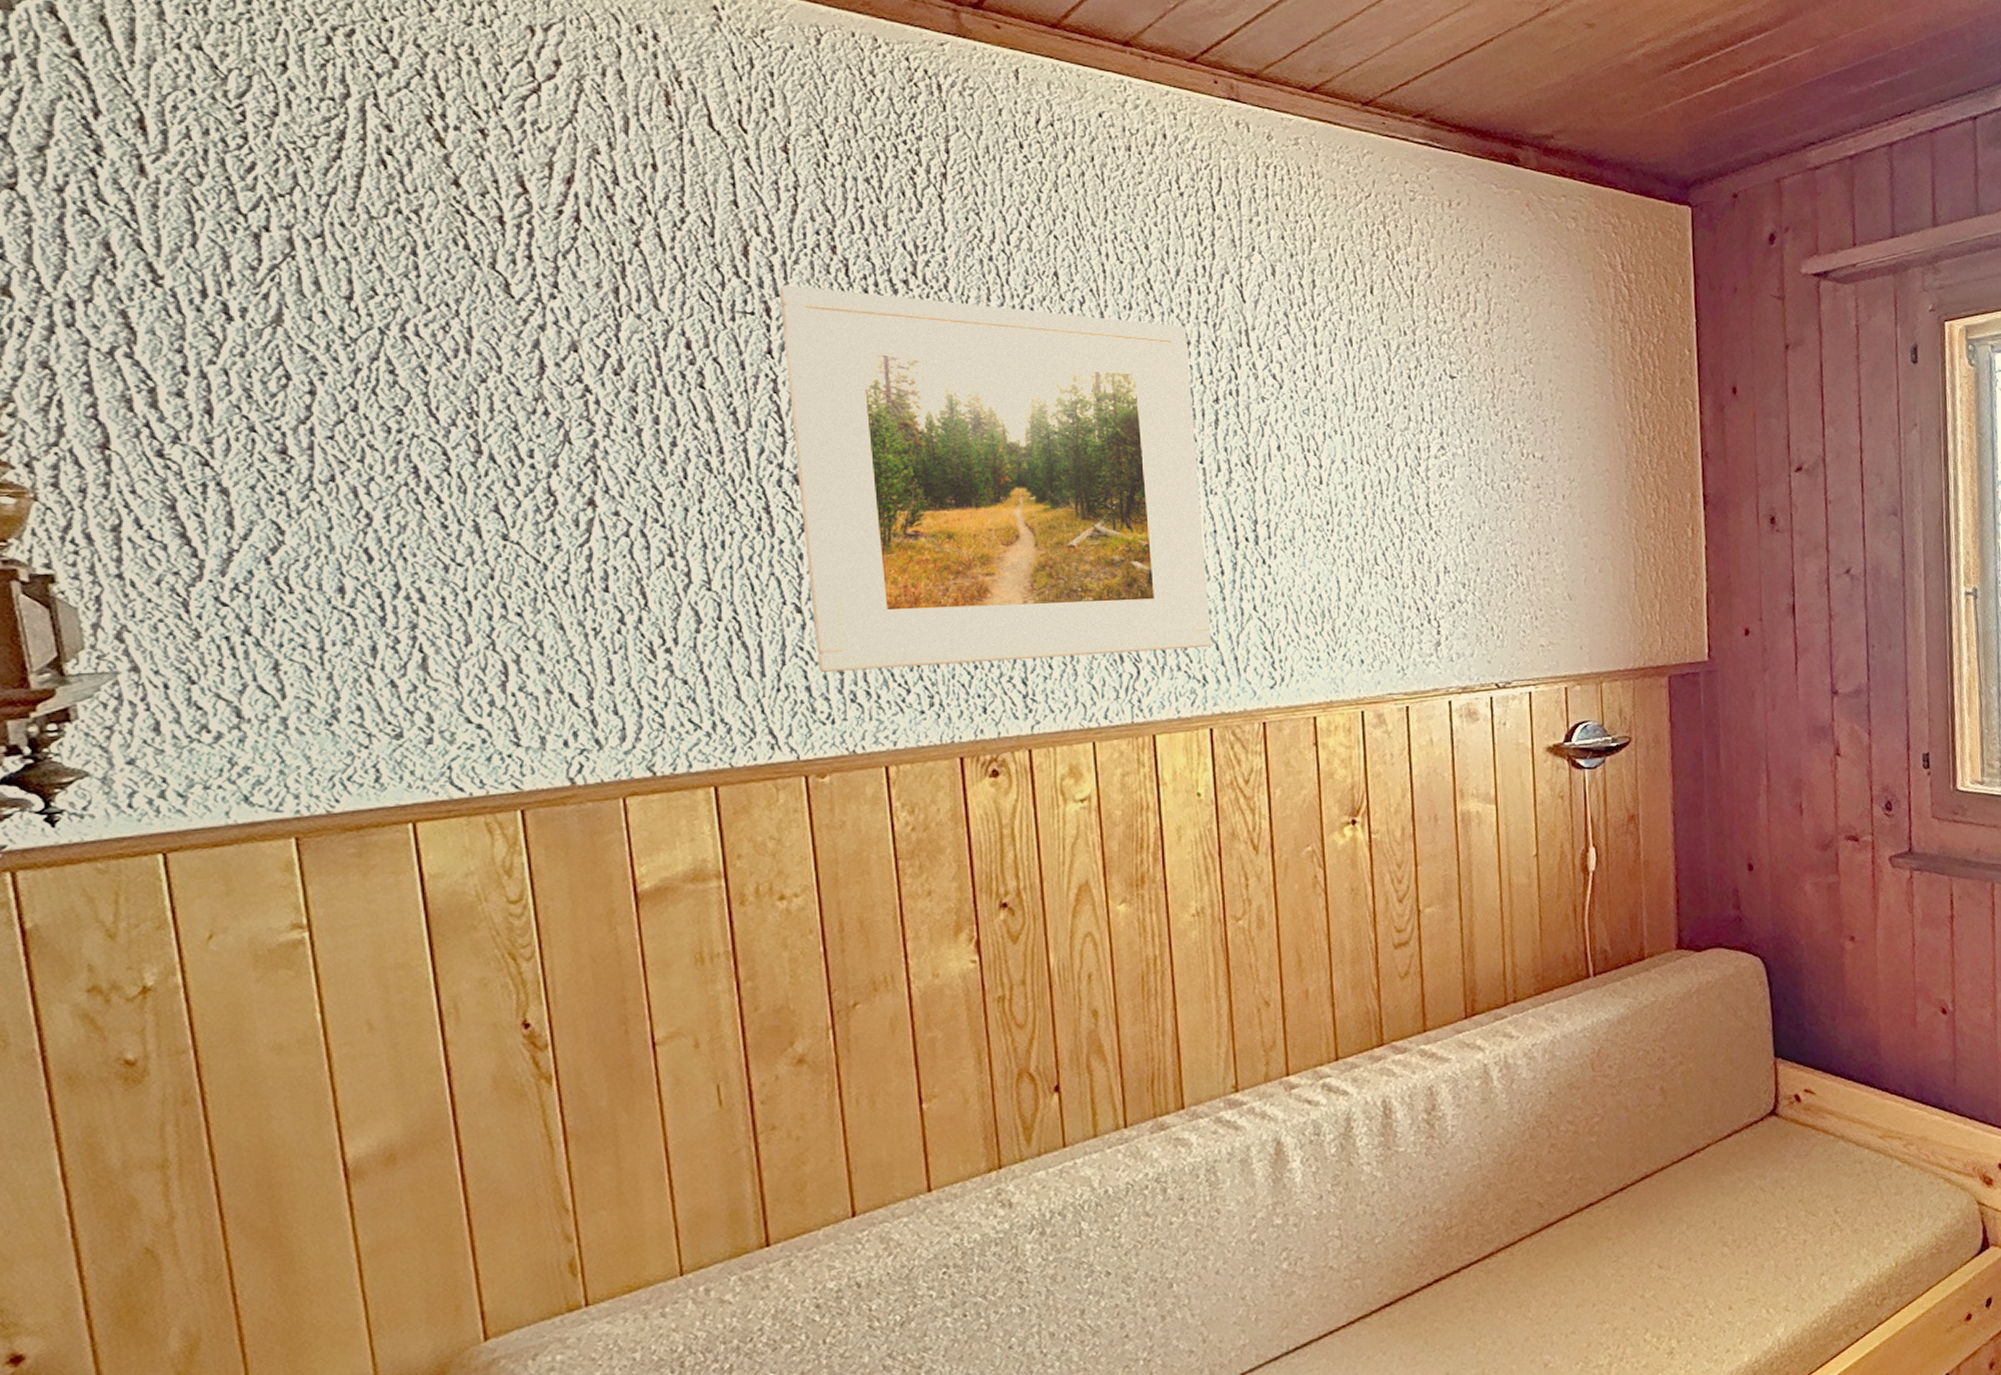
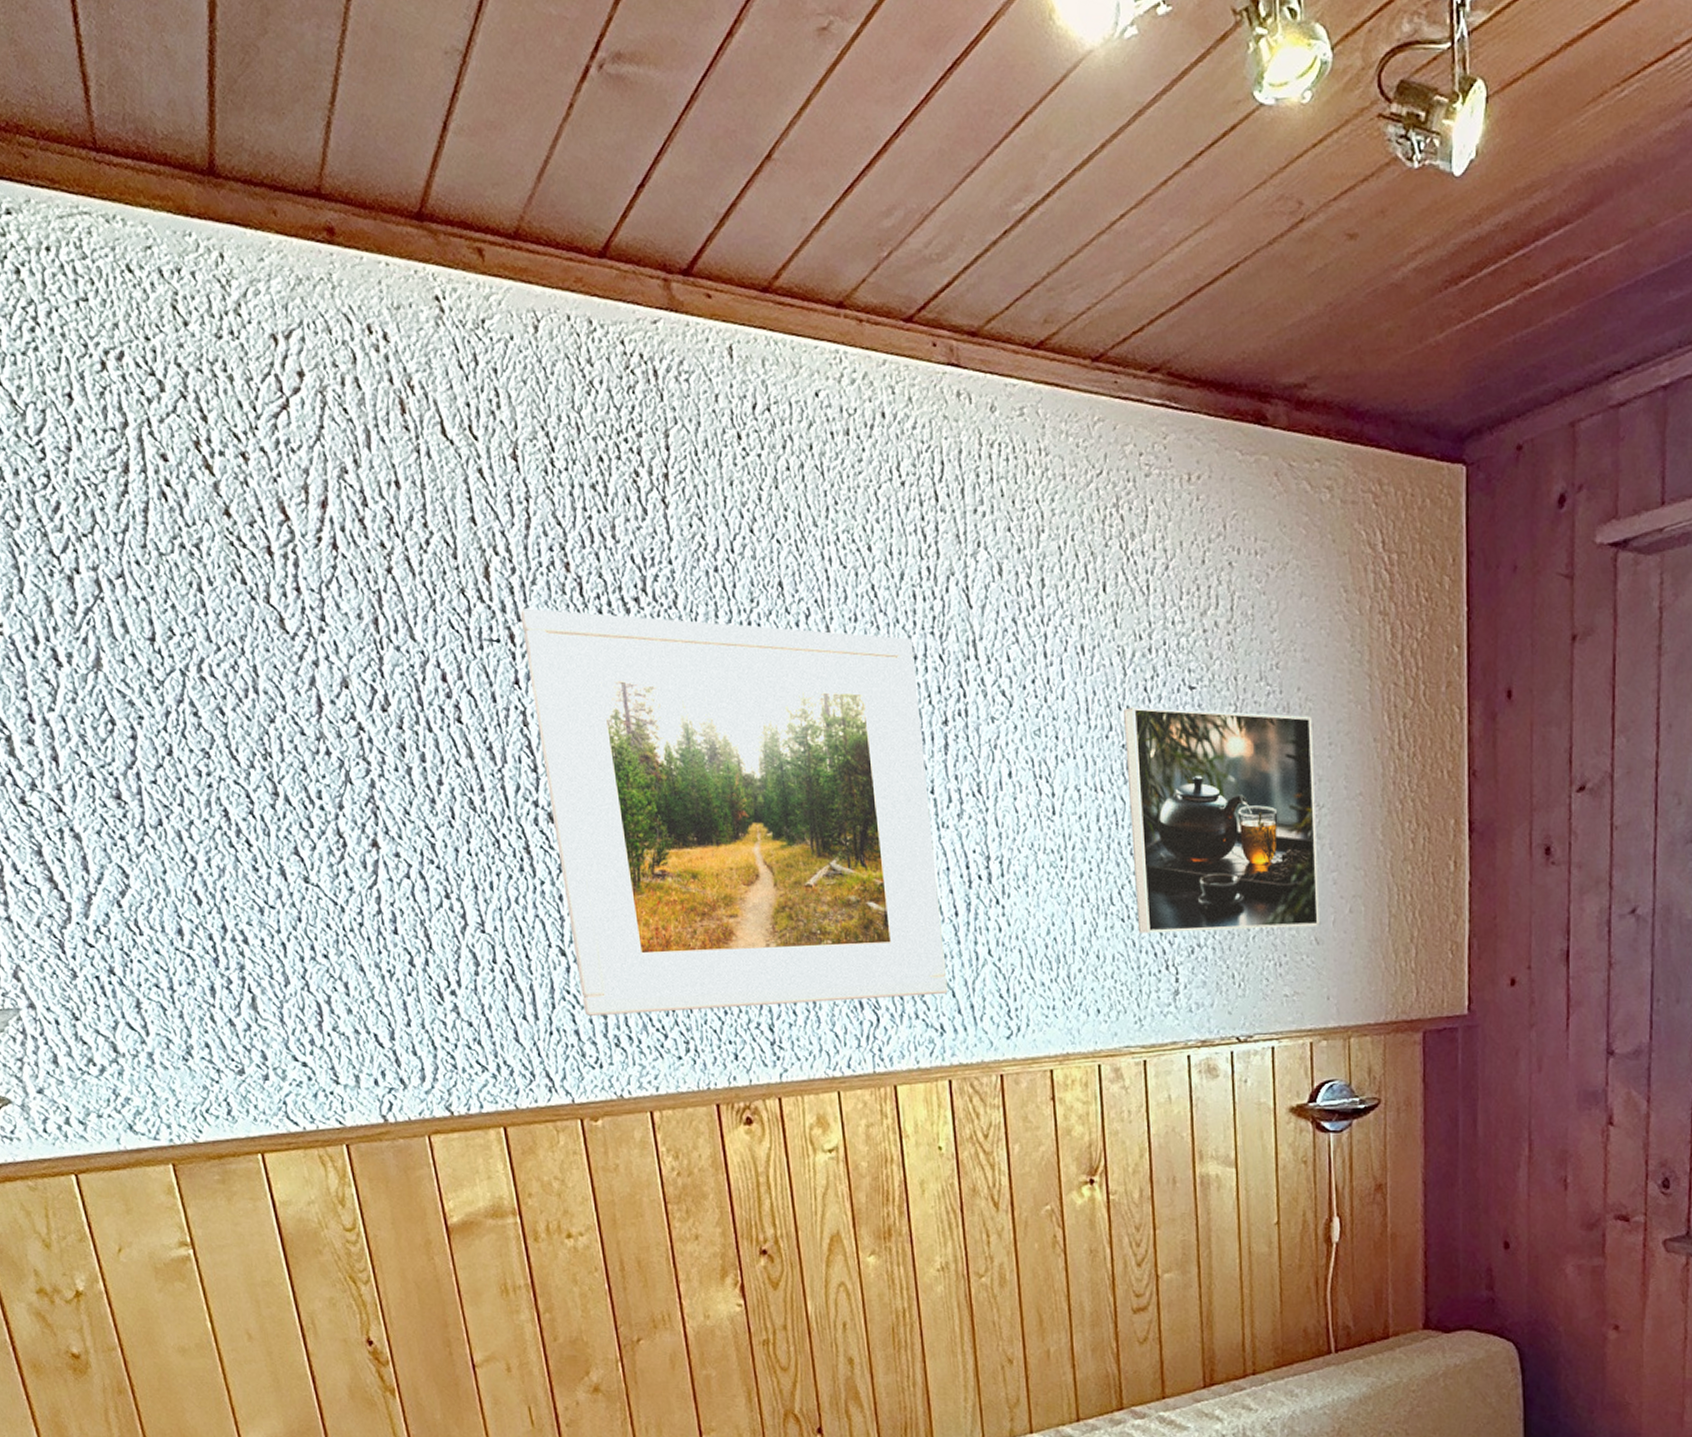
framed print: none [1389,391,1572,591] -> present [1124,706,1320,934]

